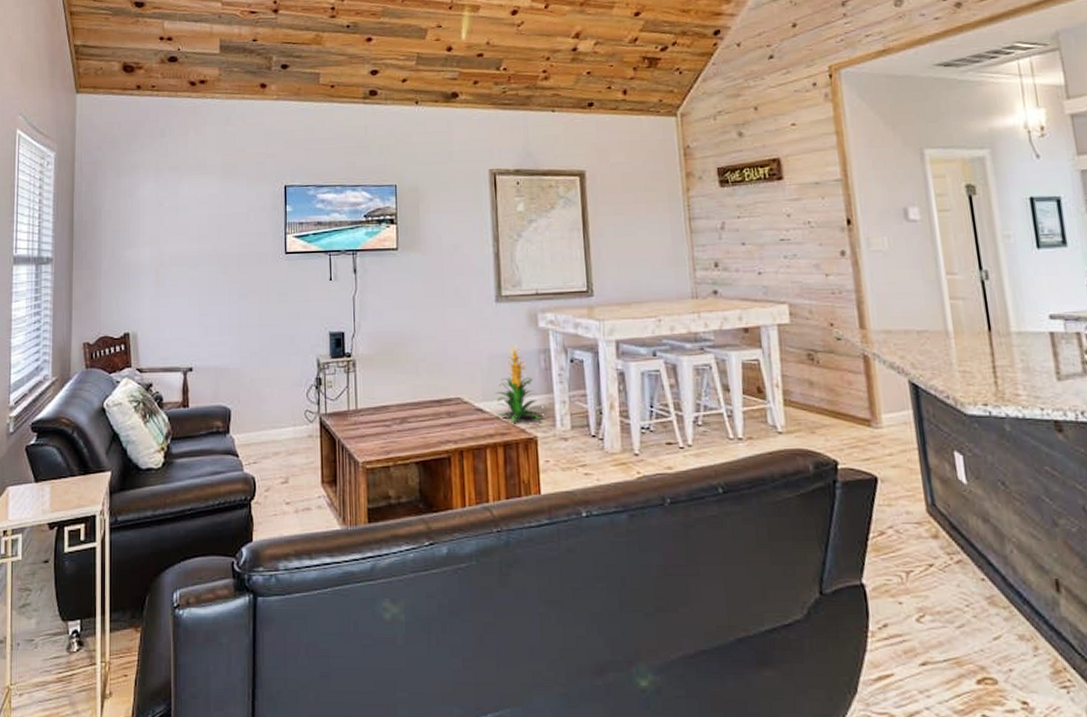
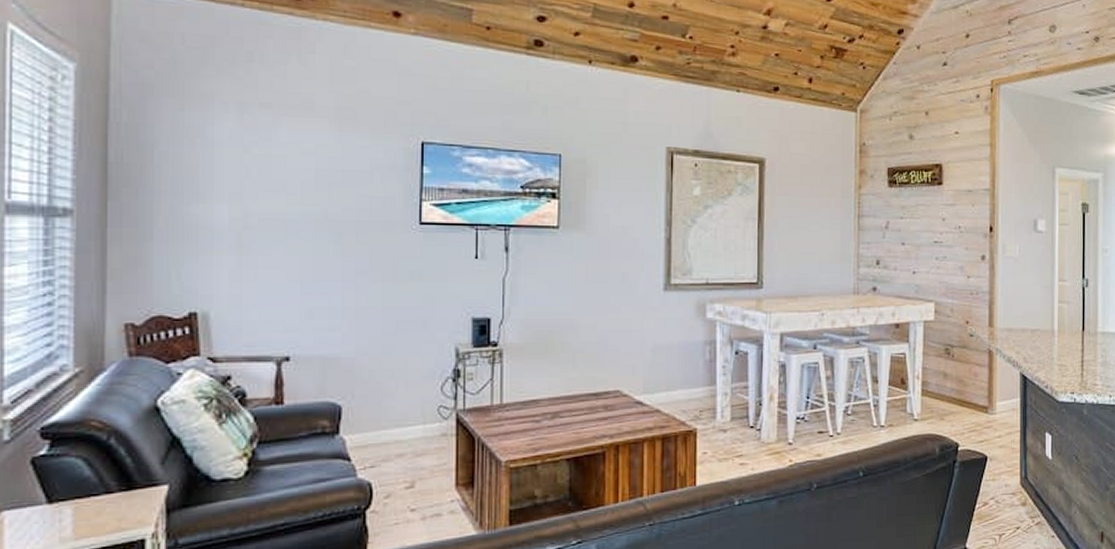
indoor plant: present [495,345,542,421] -> none [656,336,704,414]

